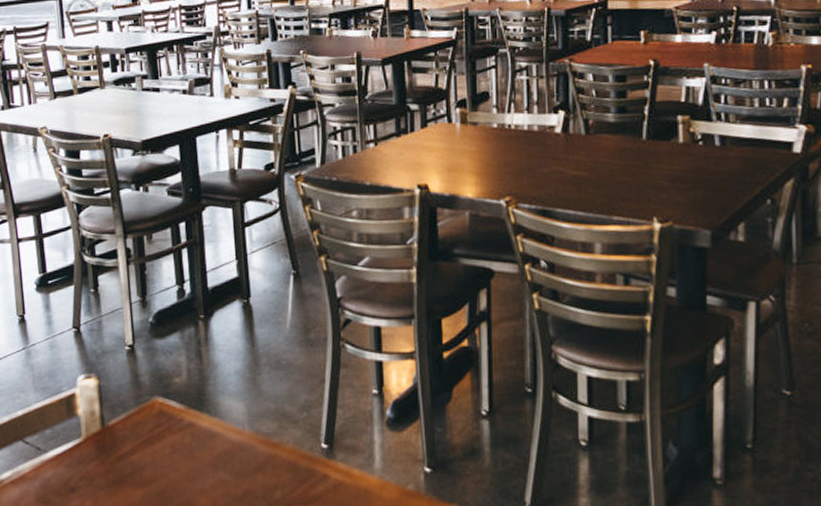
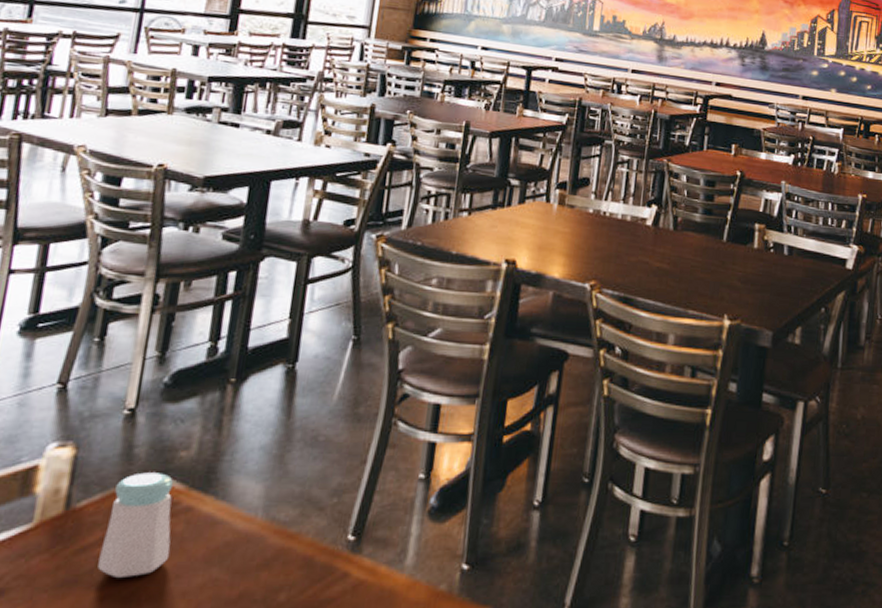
salt shaker: none [133,396,185,479] -> present [97,472,173,577]

